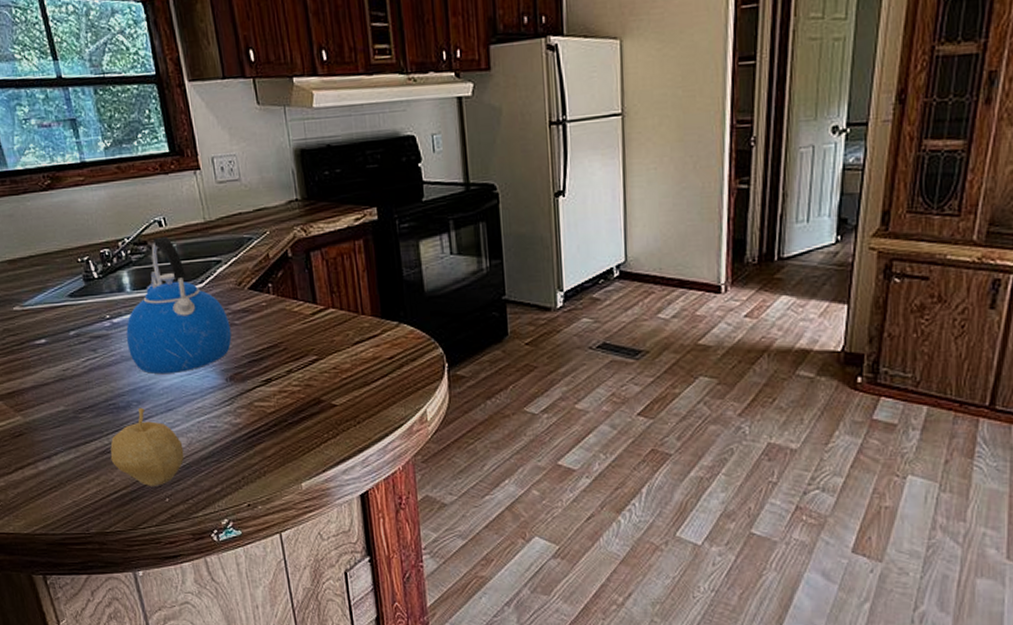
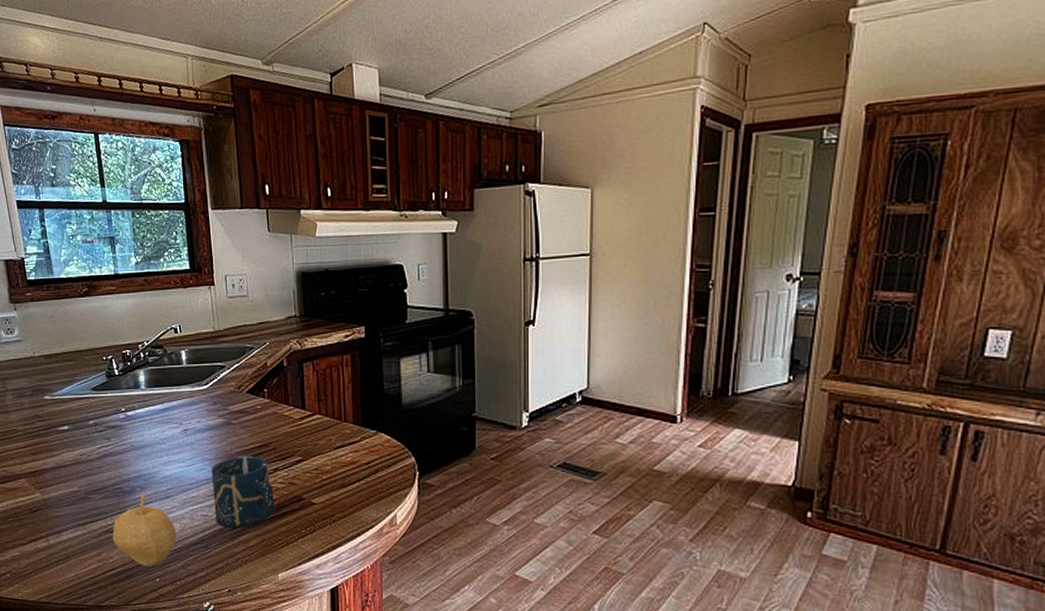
kettle: present [126,236,232,374] -> none [138,341,228,464]
cup: none [216,359,292,438] -> present [211,456,275,528]

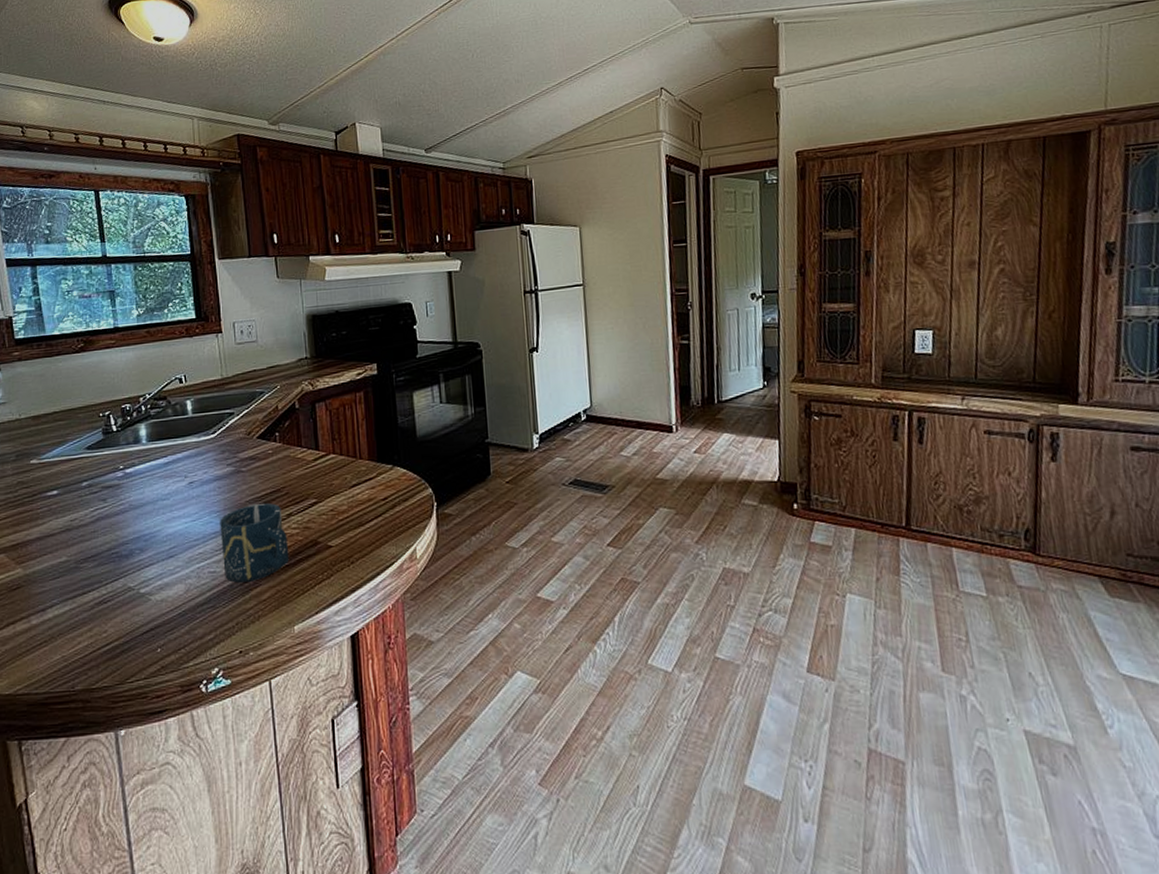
fruit: present [112,493,177,566] -> none [106,555,181,637]

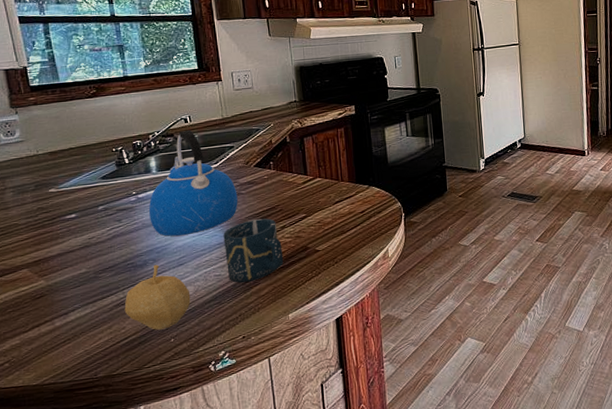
fruit: none [106,555,181,637] -> present [124,264,191,330]
kettle: none [138,391,238,521] -> present [149,129,238,236]

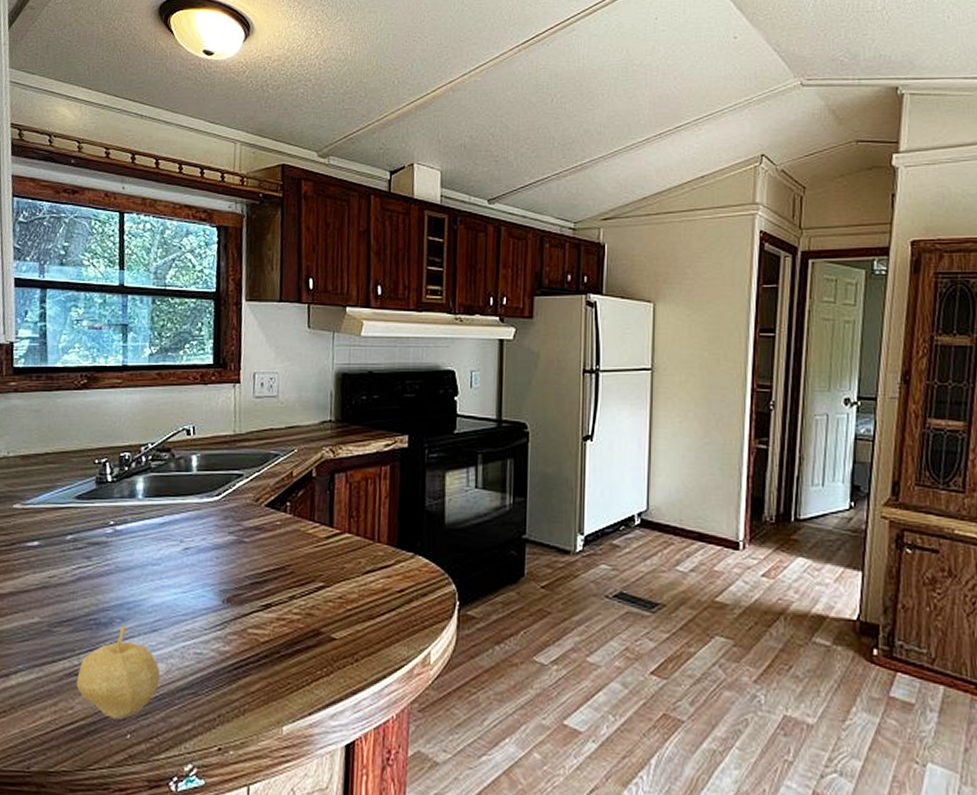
kettle: present [149,129,238,236] -> none [125,445,239,590]
cup: present [223,218,284,283] -> none [211,581,287,670]

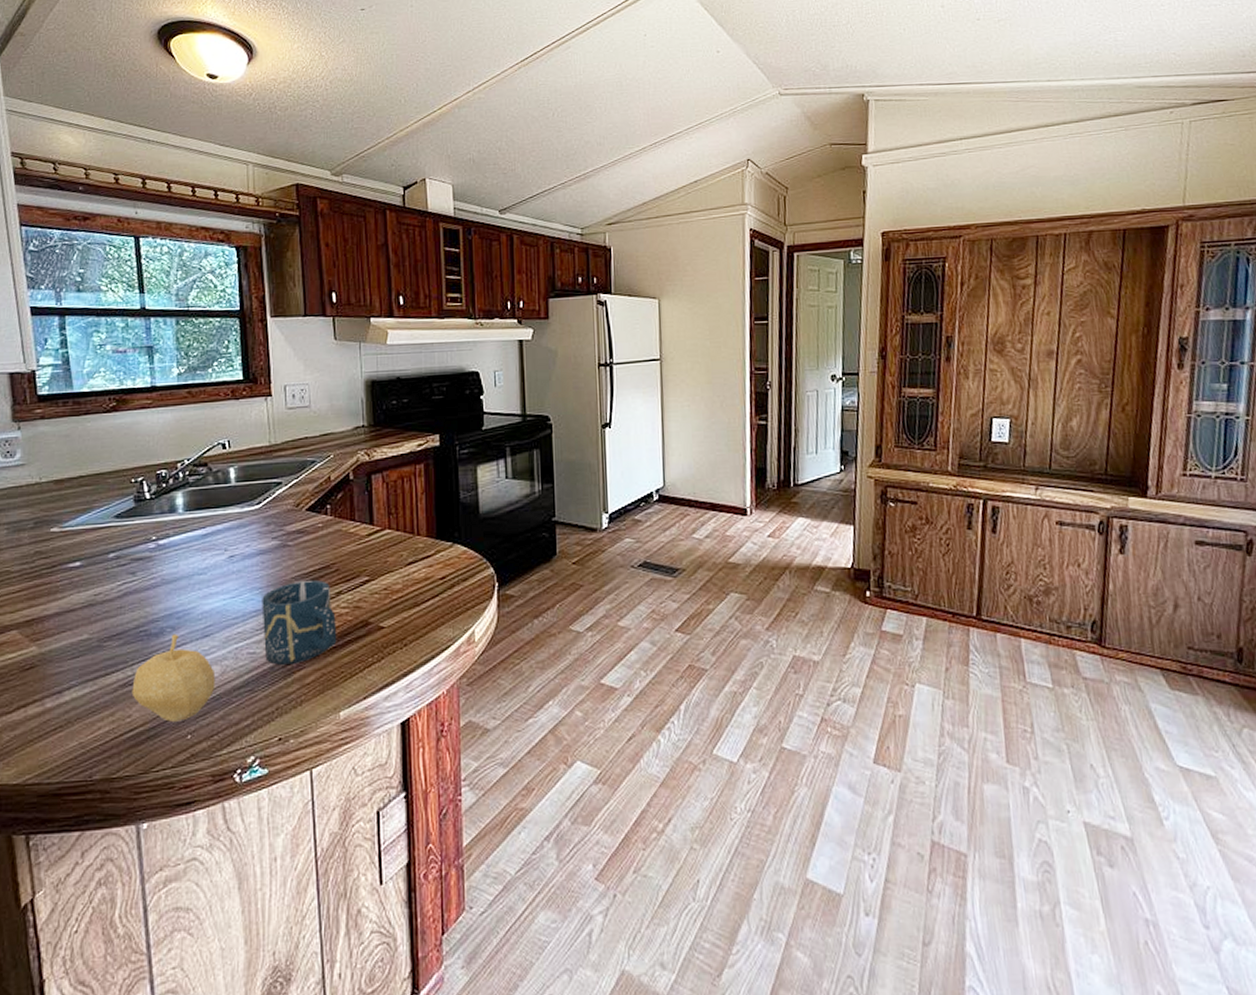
cup: none [211,581,287,670] -> present [262,580,337,665]

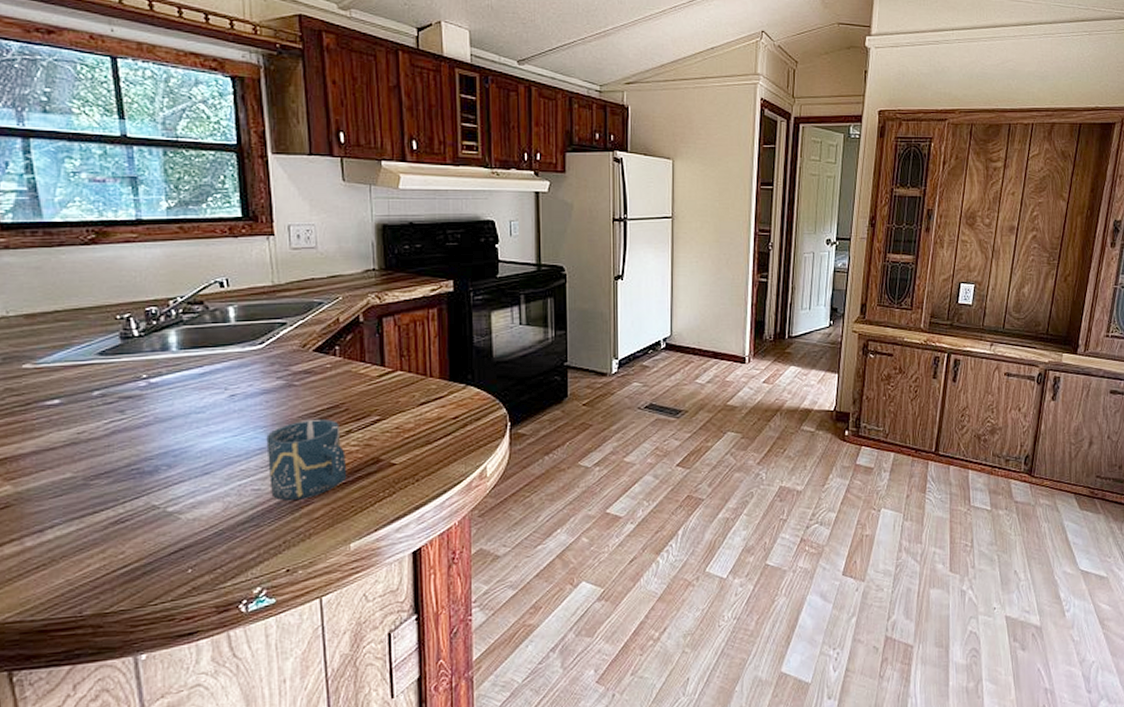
fruit: present [131,633,216,722] -> none [124,471,217,557]

